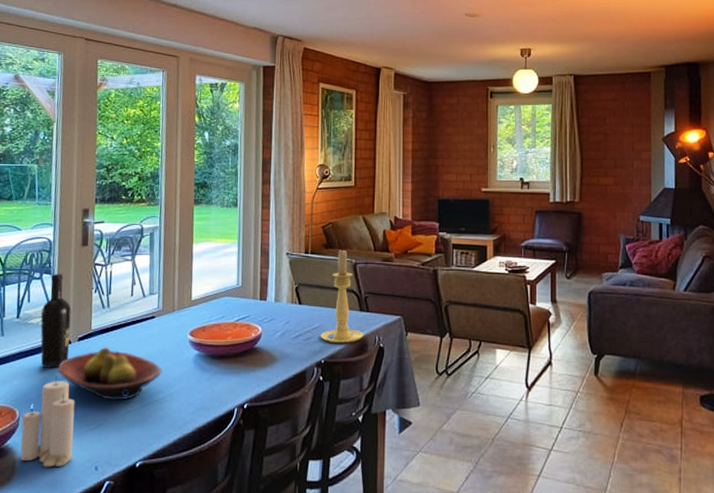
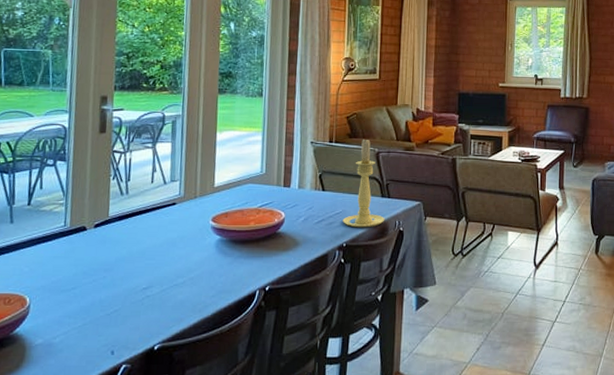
candle: present [20,376,75,467] -> none [31,262,91,353]
wine bottle: present [40,273,71,368] -> none [53,160,88,255]
fruit bowl: present [57,346,162,401] -> none [72,232,183,286]

